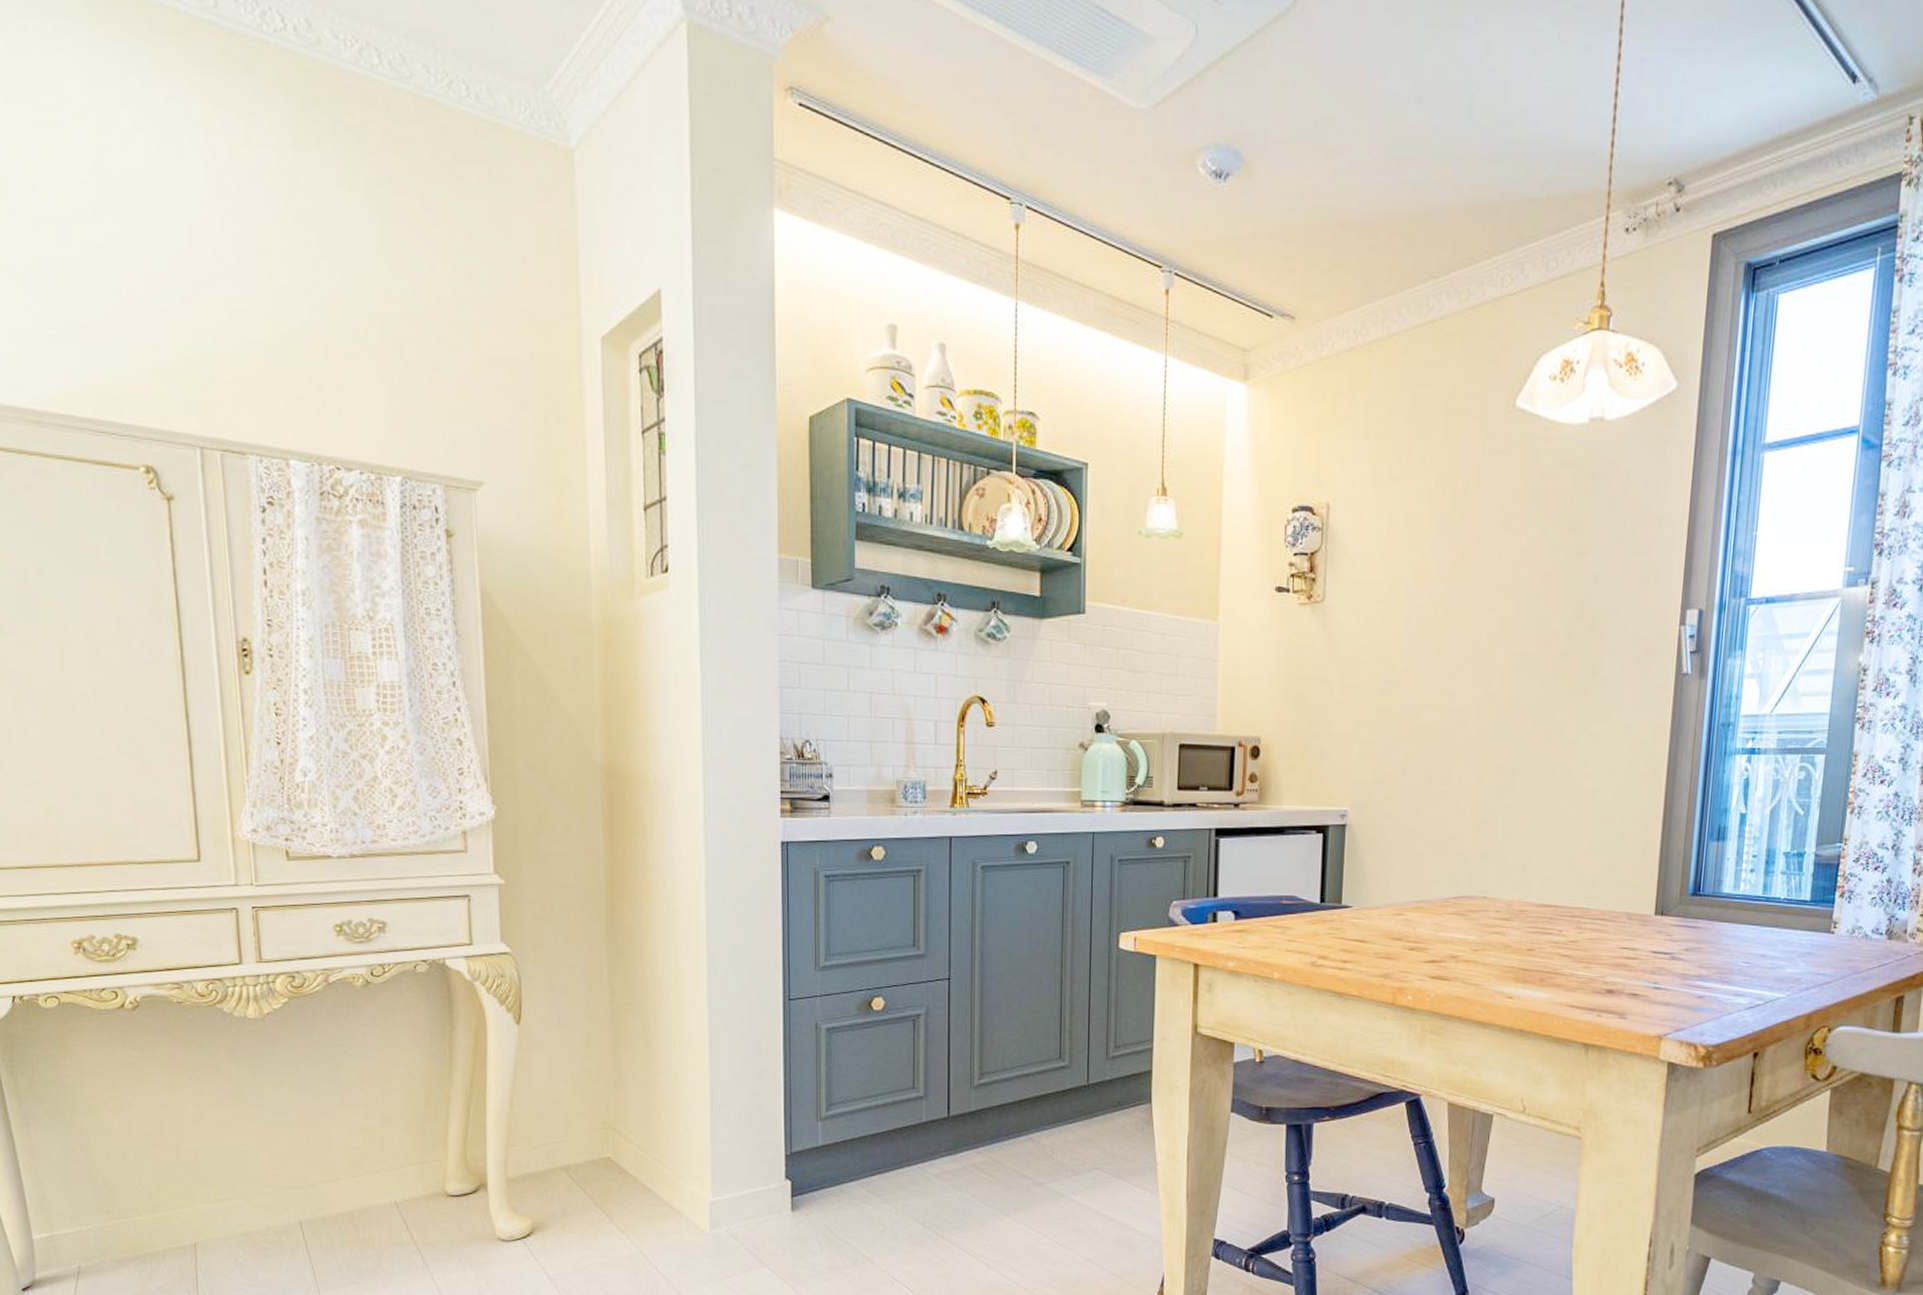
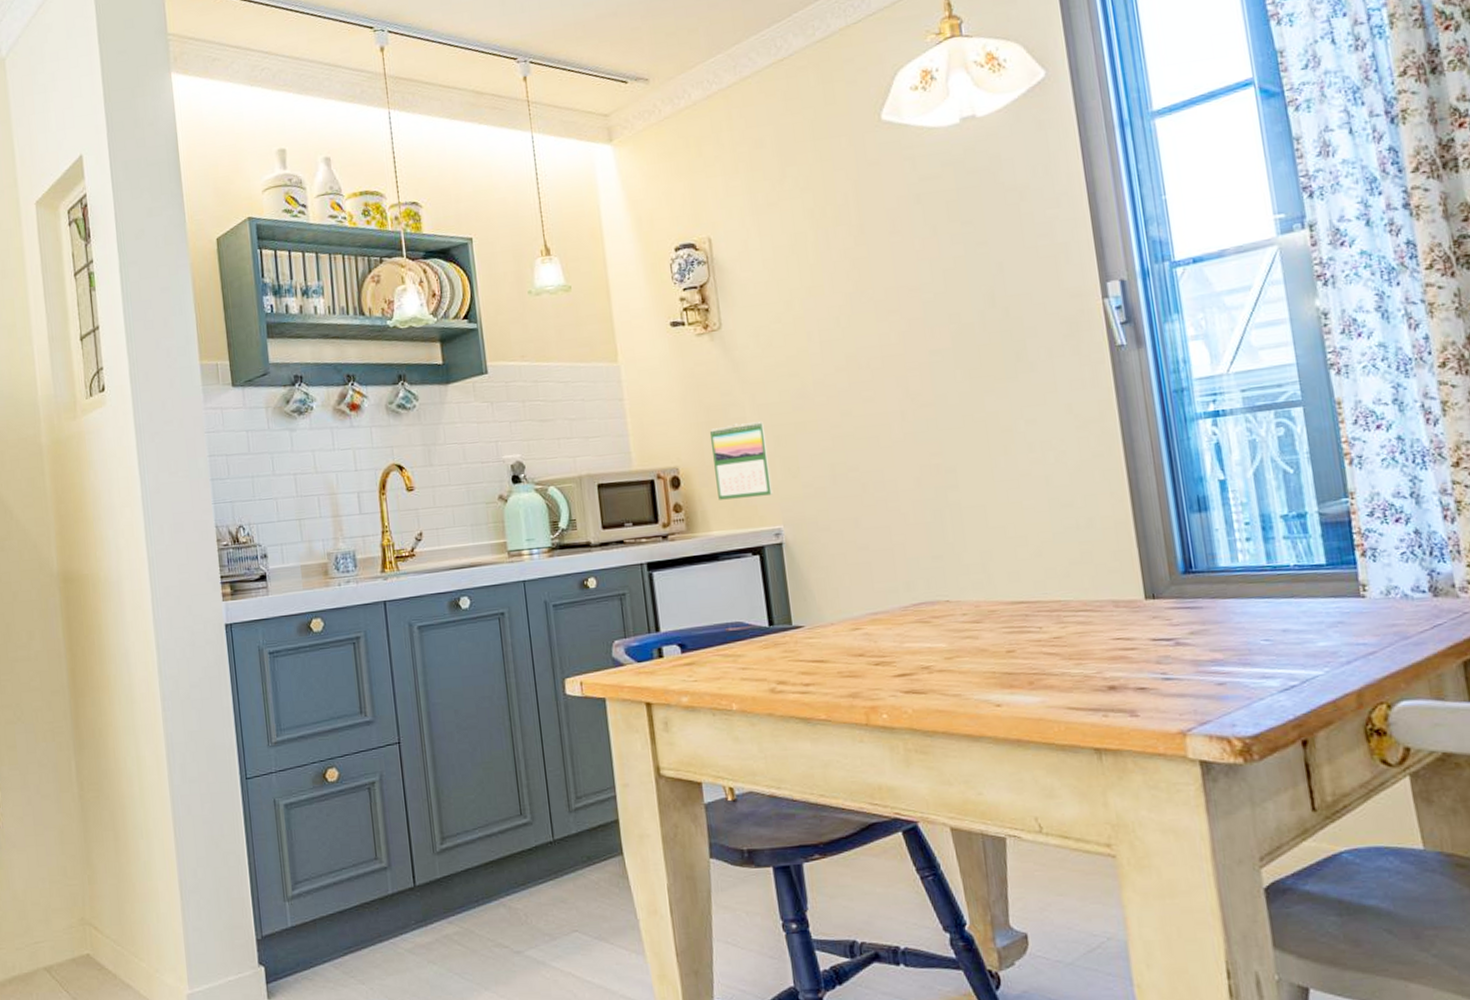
calendar: none [1294,700,1348,776] -> present [709,420,773,500]

